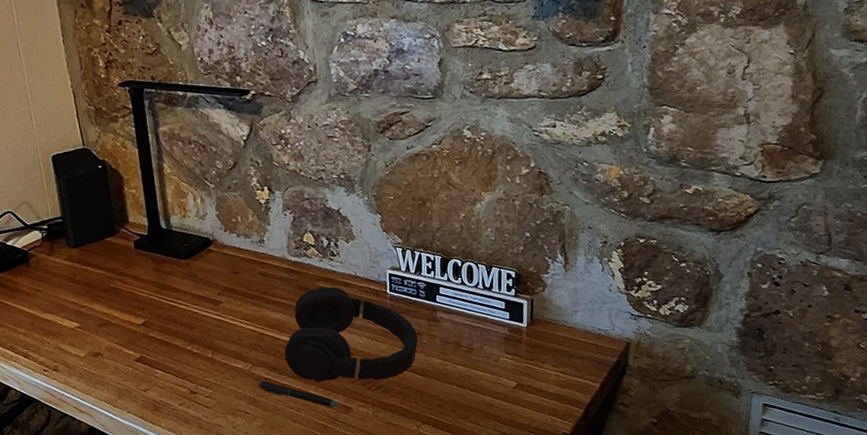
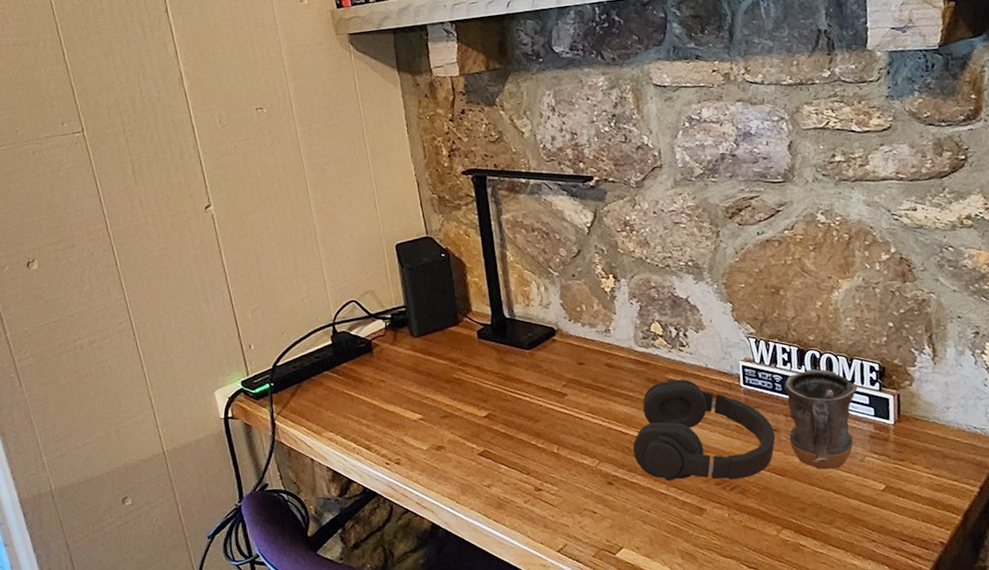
pen: present [258,381,341,408] -> none [606,479,694,508]
mug: none [428,276,496,370] -> present [784,369,858,470]

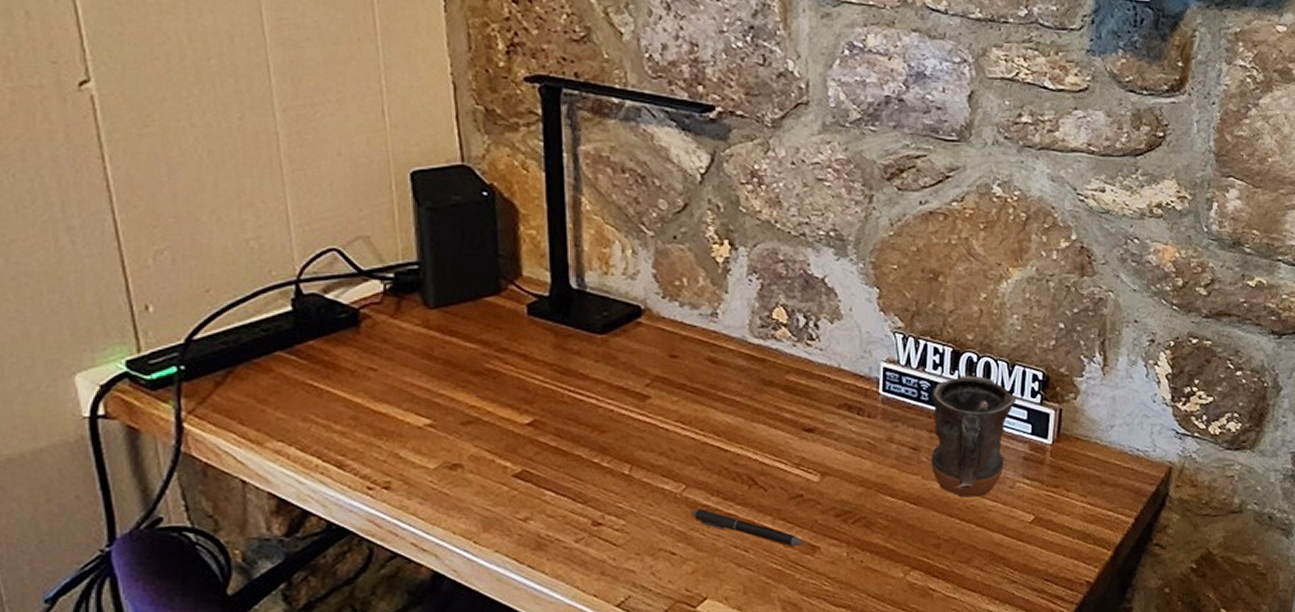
pen: none [606,479,694,508] -> present [693,509,805,547]
headphones: present [633,378,776,481] -> none [734,380,915,512]

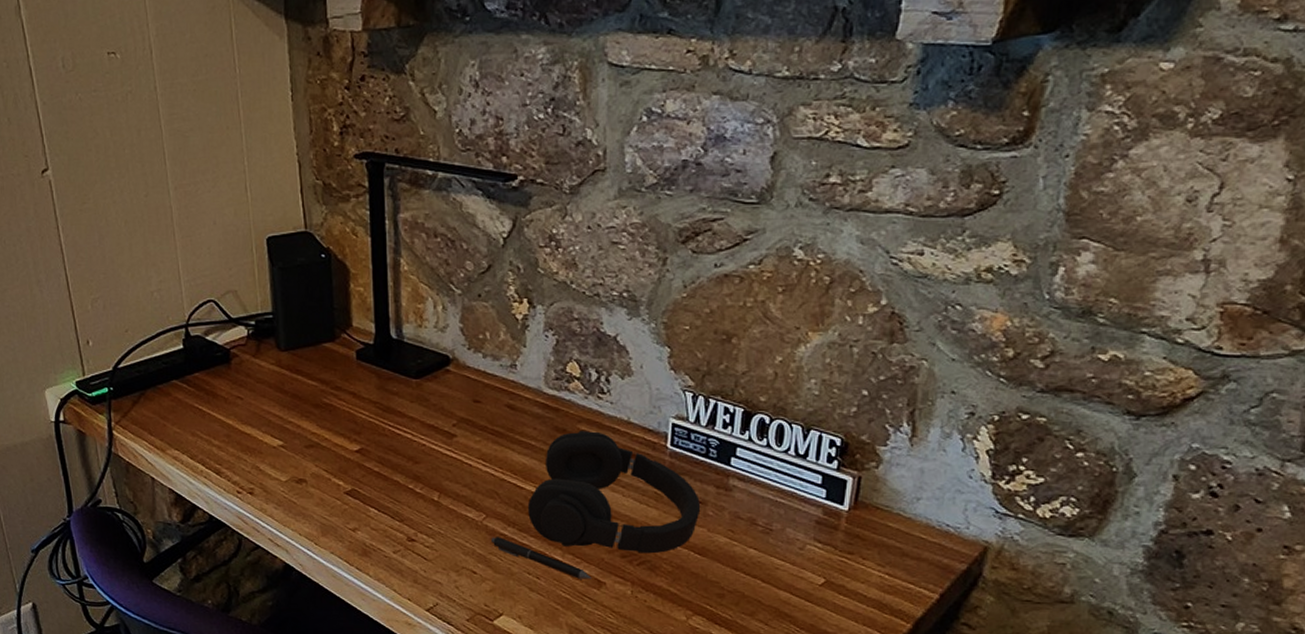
headphones: none [734,380,915,512] -> present [528,429,701,554]
mug: present [931,375,1017,498] -> none [717,436,811,554]

